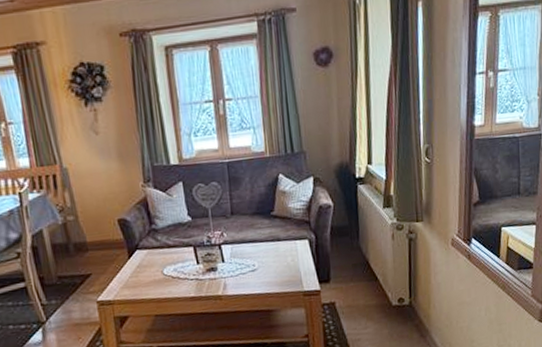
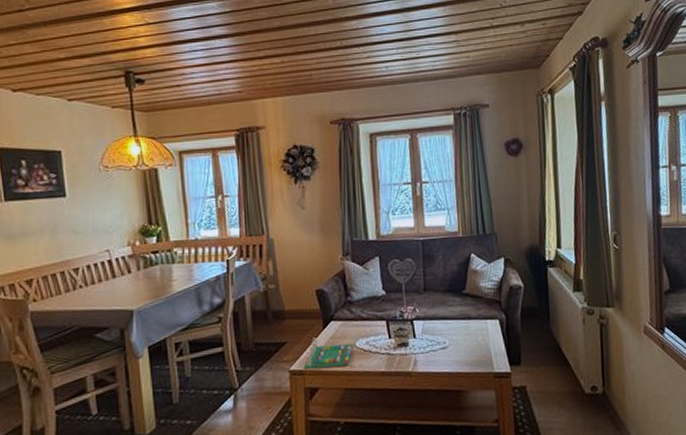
board game: none [112,268,161,299] -> present [304,338,353,369]

